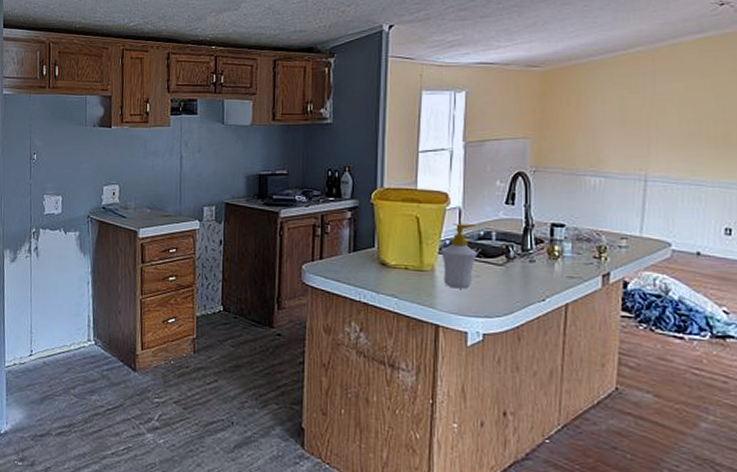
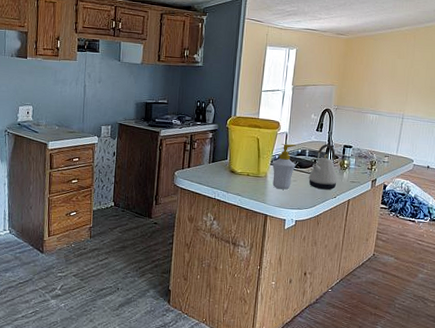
kettle: none [499,221,546,290] -> present [309,143,338,190]

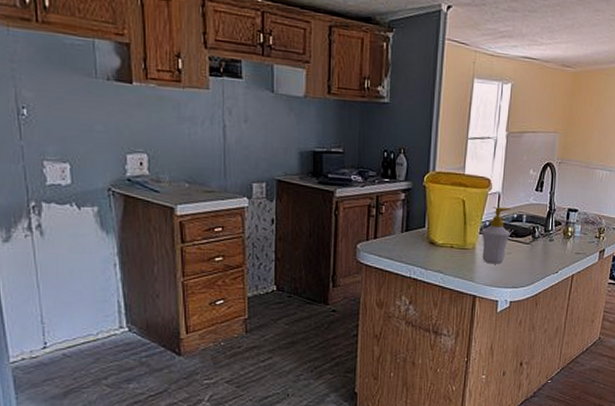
kettle: present [309,143,338,190] -> none [526,206,561,264]

